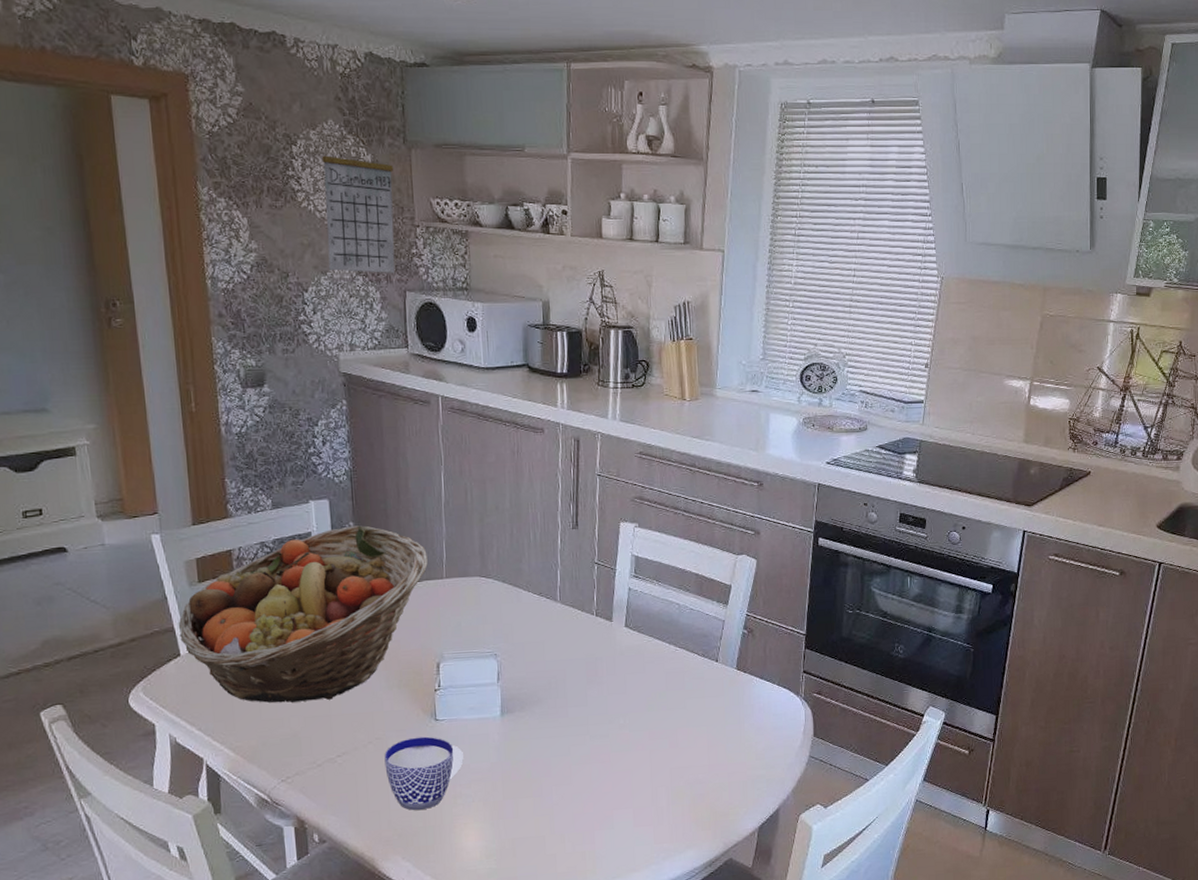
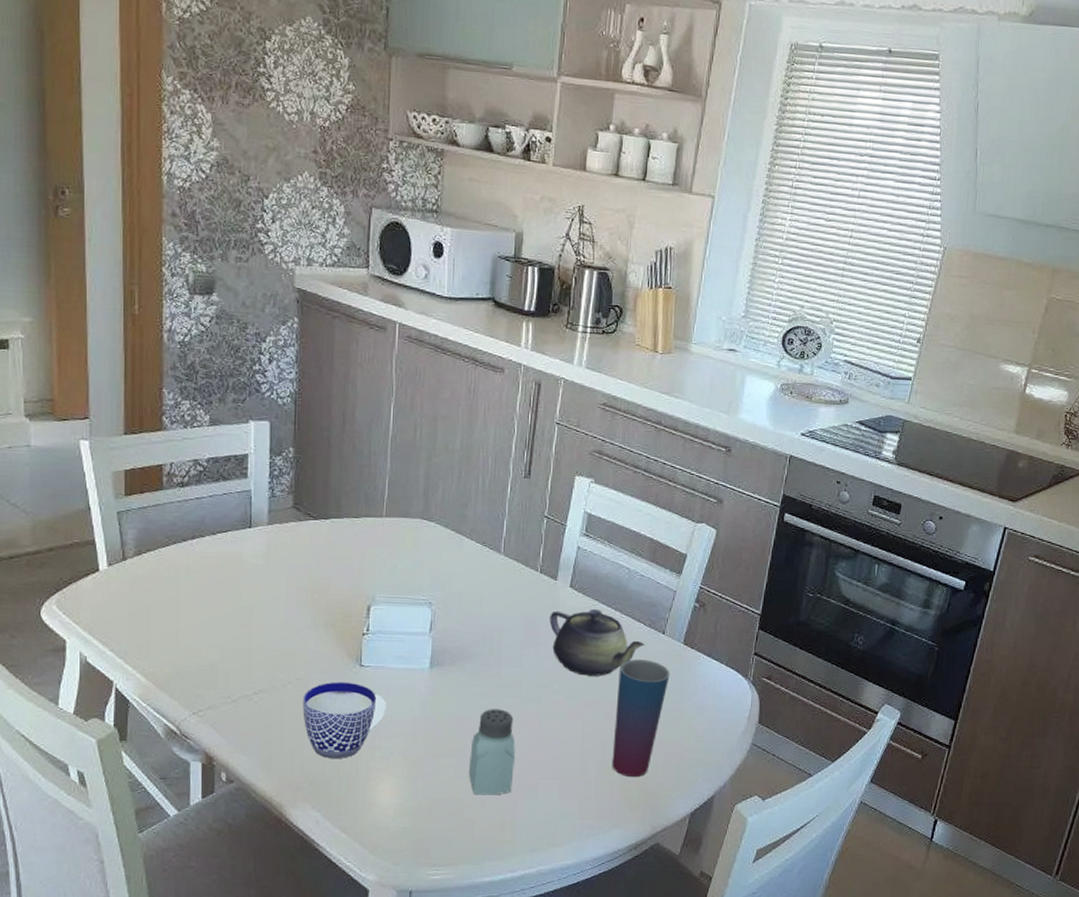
fruit basket: present [178,525,428,703] -> none [99,451,368,633]
calendar: present [321,134,396,273] -> none [293,34,371,187]
saltshaker: none [546,747,589,831] -> present [468,709,515,795]
teapot: none [609,645,700,708] -> present [549,609,645,676]
cup: none [678,687,727,799] -> present [612,659,670,777]

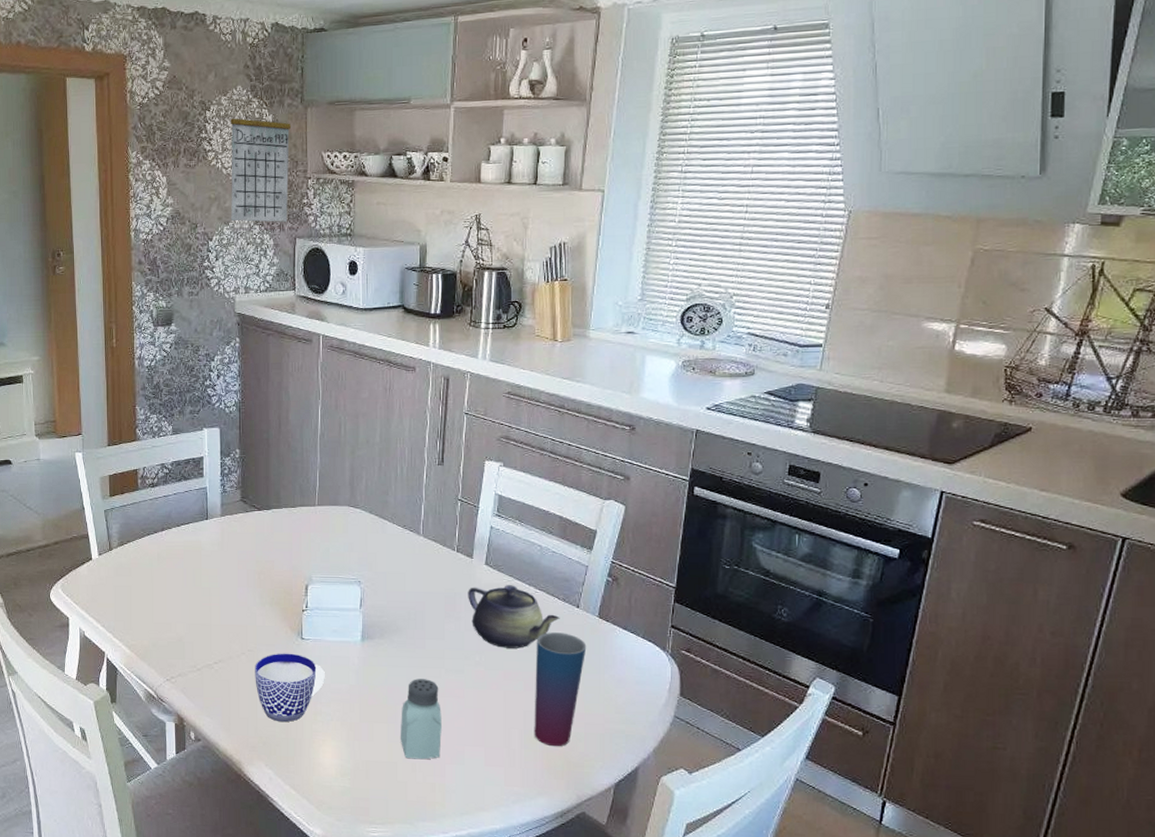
calendar: none [293,34,371,187] -> present [230,97,290,222]

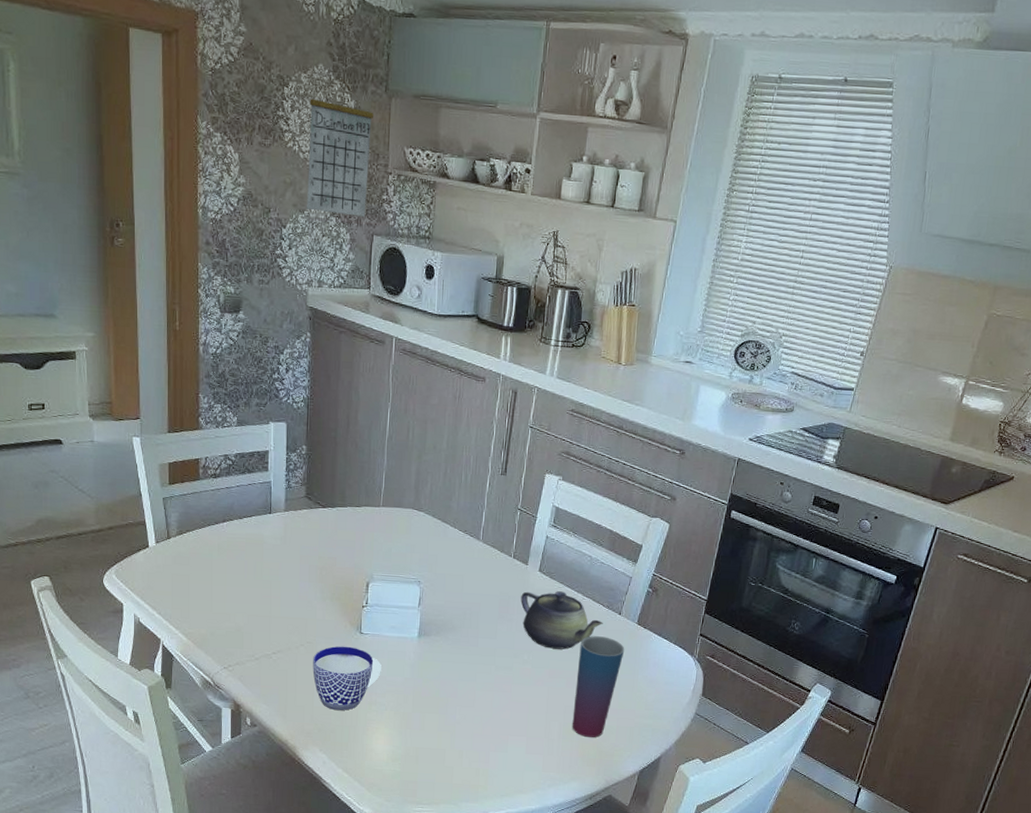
saltshaker: present [400,679,442,760] -> none [449,674,489,747]

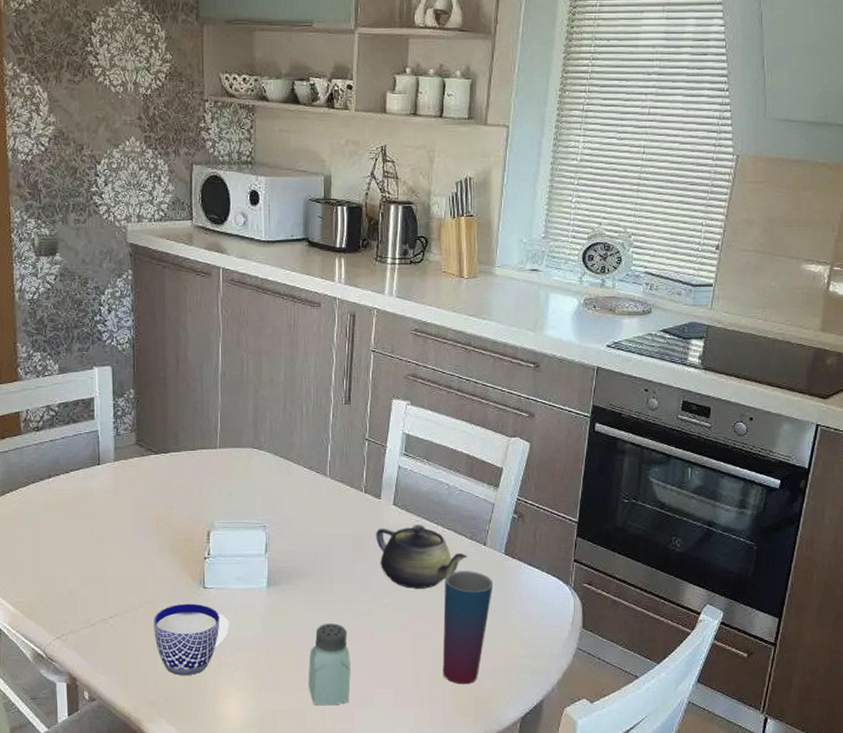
calendar: present [307,79,373,217] -> none [118,11,185,147]
saltshaker: none [449,674,489,747] -> present [308,623,351,706]

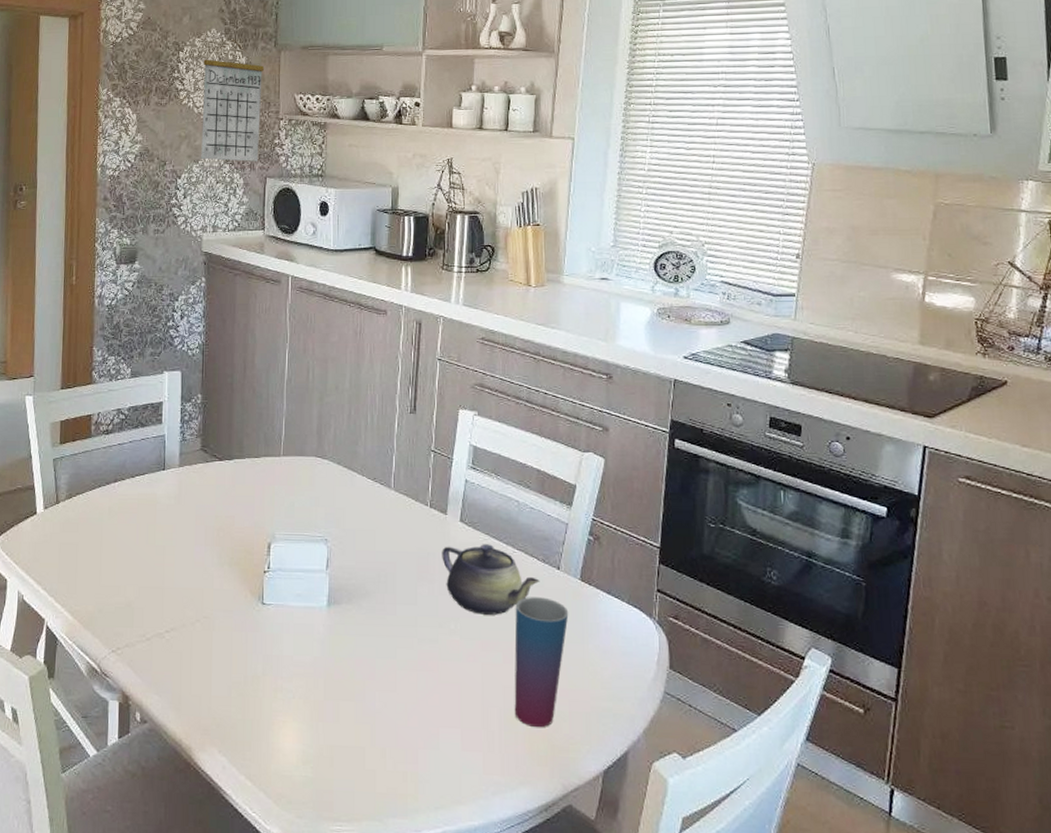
calendar: none [118,11,185,147] -> present [201,40,264,162]
cup: present [154,603,229,676] -> none [210,620,287,701]
saltshaker: present [308,623,351,706] -> none [368,649,414,744]

